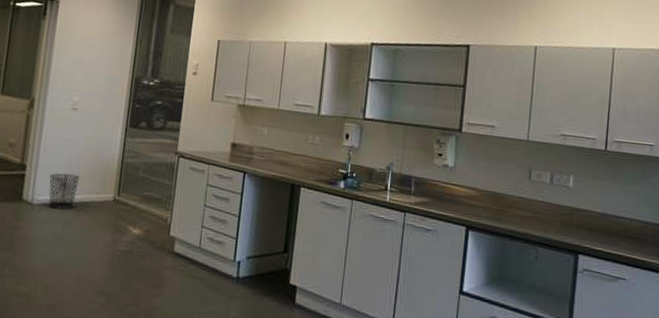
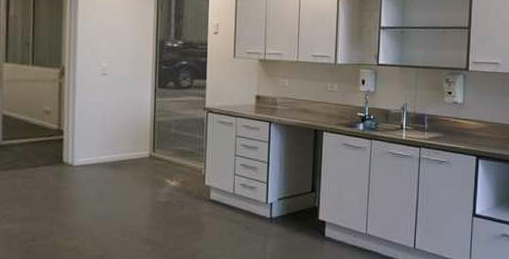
waste bin: present [48,173,80,210] -> none [87,135,116,169]

